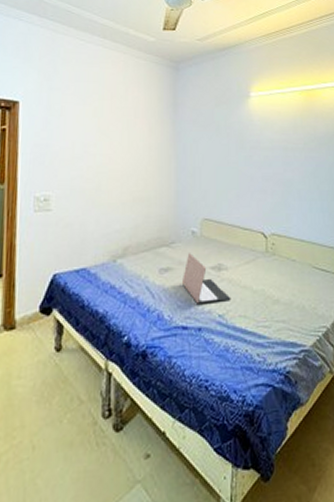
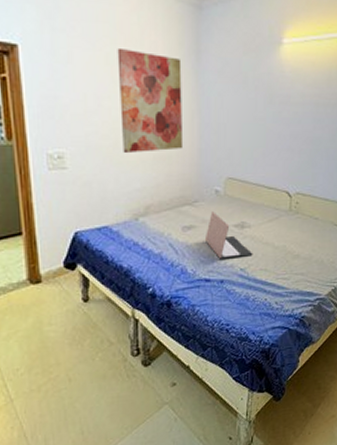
wall art: none [104,102,162,195] -> present [117,47,184,152]

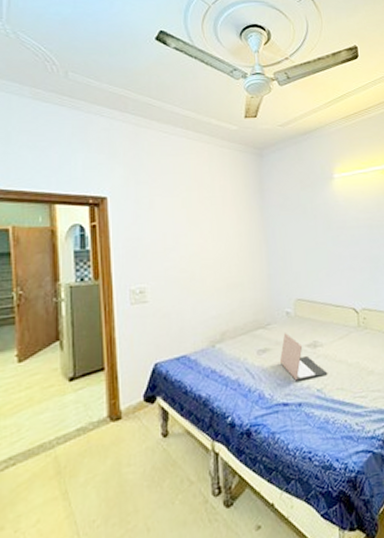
wall art: present [117,47,184,152] -> none [192,192,254,283]

